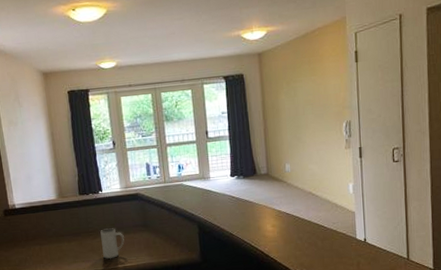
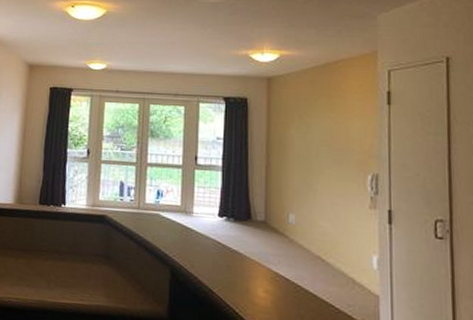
mug: present [100,228,125,260] -> none [51,250,80,291]

